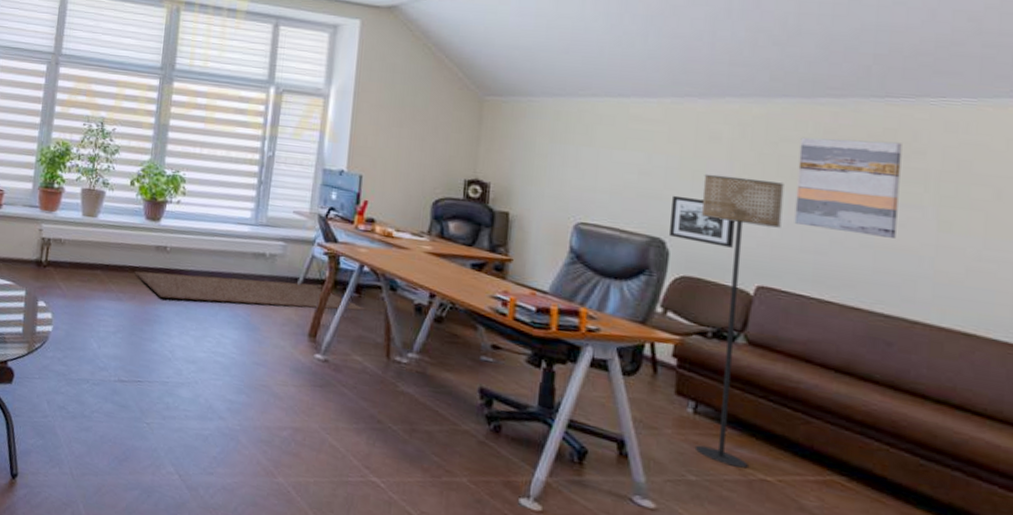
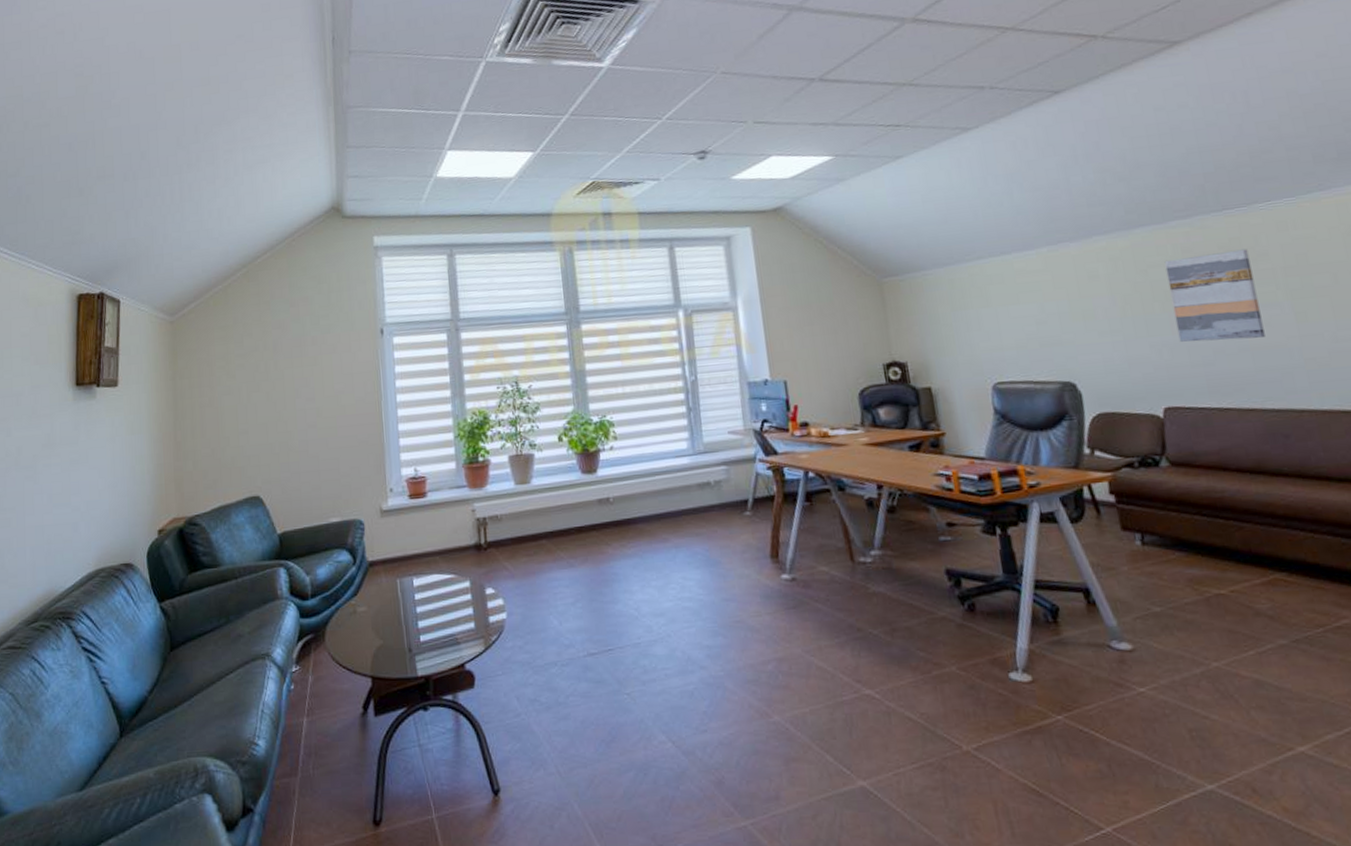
rug: present [134,271,384,312] -> none [581,498,838,553]
picture frame: present [668,195,735,248] -> none [1071,337,1135,379]
floor lamp: present [694,173,784,469] -> none [1093,306,1202,589]

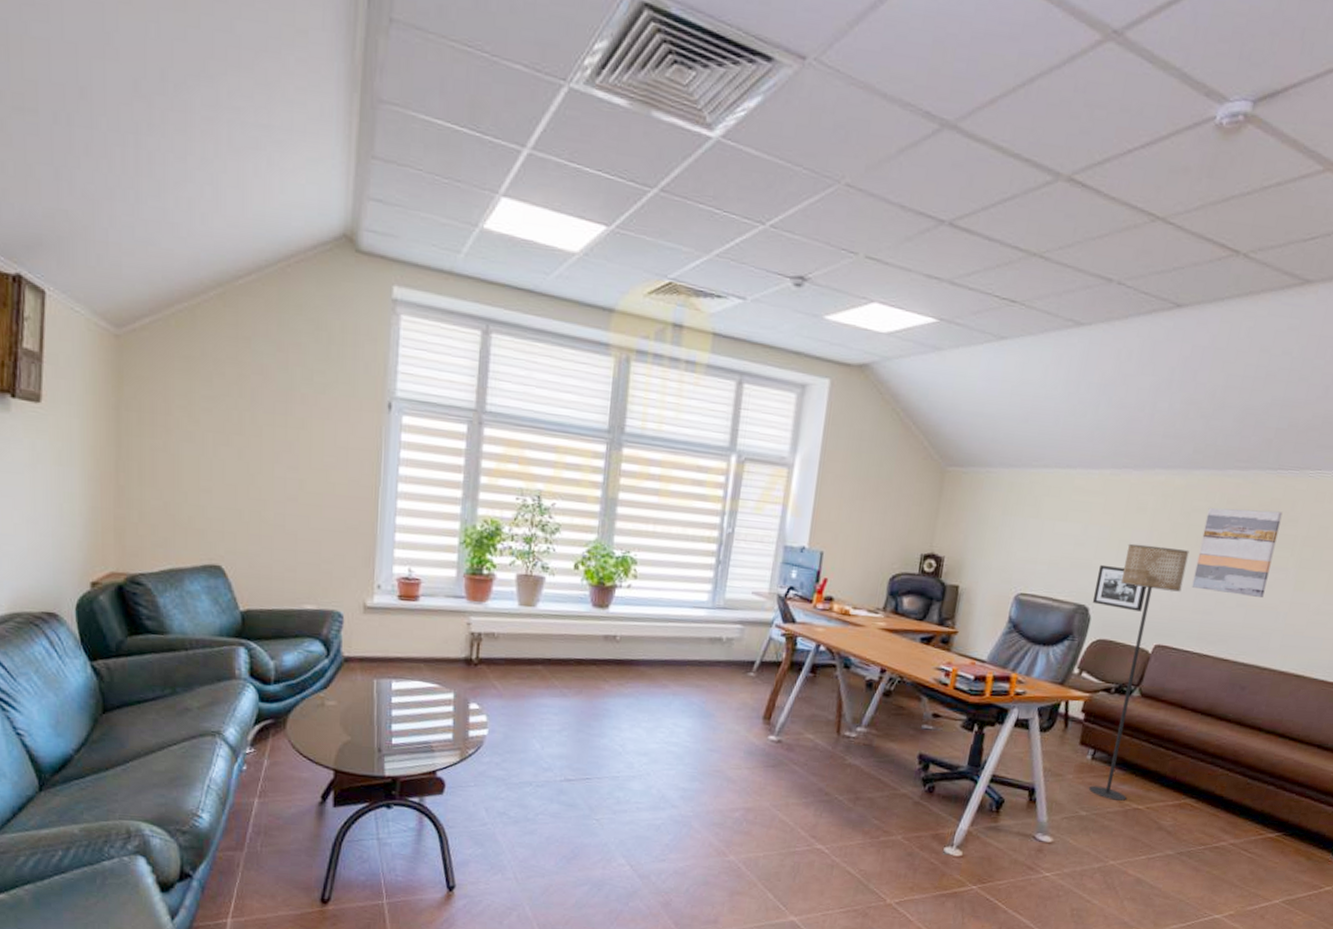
picture frame: none [1071,337,1135,379] -> present [1092,564,1147,612]
floor lamp: none [1093,306,1202,589] -> present [1088,543,1190,801]

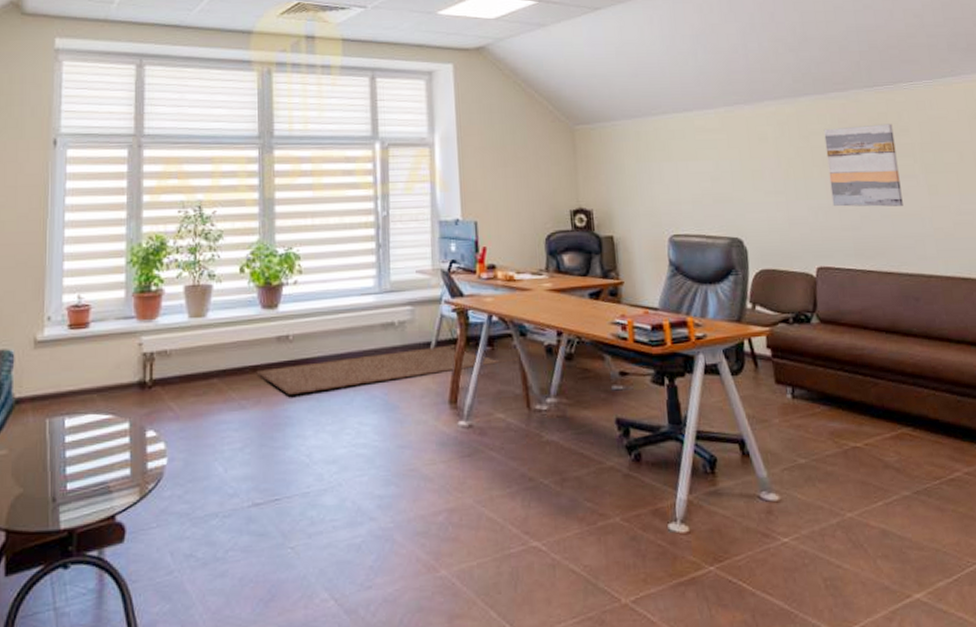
rug: none [580,663,837,692] -> present [256,342,518,395]
floor lamp: present [1088,543,1190,801] -> none [761,171,841,441]
picture frame: present [1092,564,1147,612] -> none [741,196,794,237]

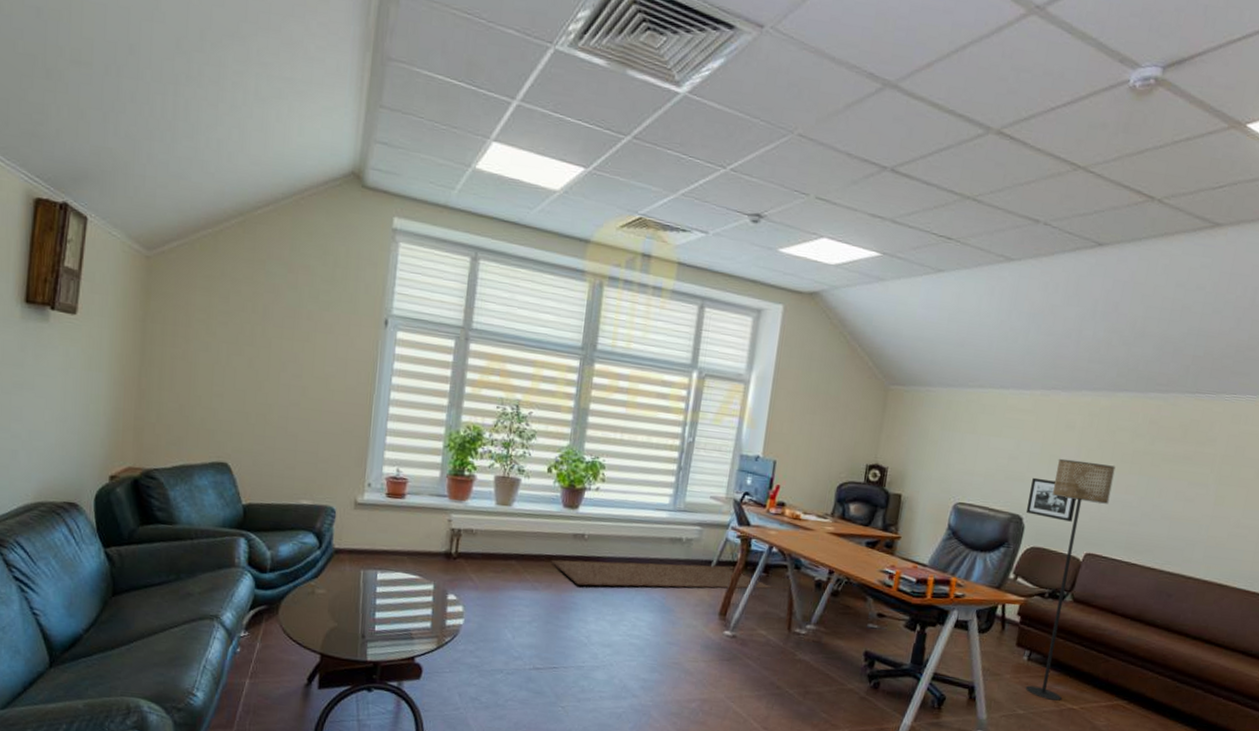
picture frame: none [741,196,794,237] -> present [1026,477,1076,522]
floor lamp: none [761,171,841,441] -> present [1025,458,1116,701]
wall art: present [823,123,903,207] -> none [1118,426,1202,511]

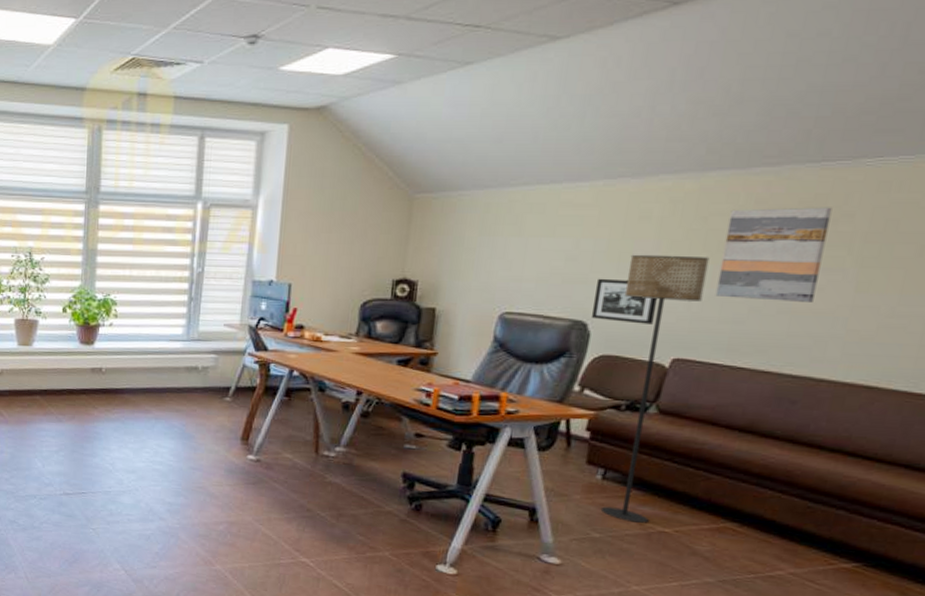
rug: present [551,559,789,589] -> none [72,391,313,417]
wall art: none [1118,426,1202,511] -> present [715,207,833,302]

